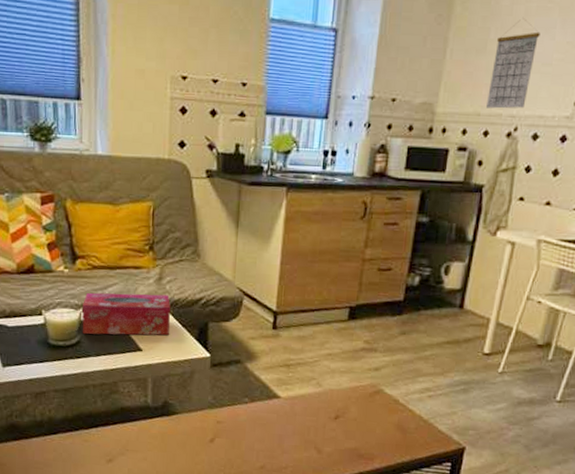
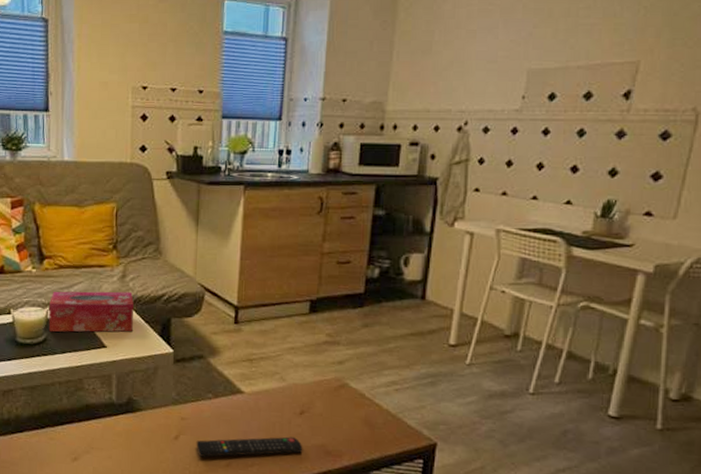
remote control: none [231,440,337,460] -> present [196,436,303,458]
calendar: present [485,18,540,109] -> none [434,20,484,105]

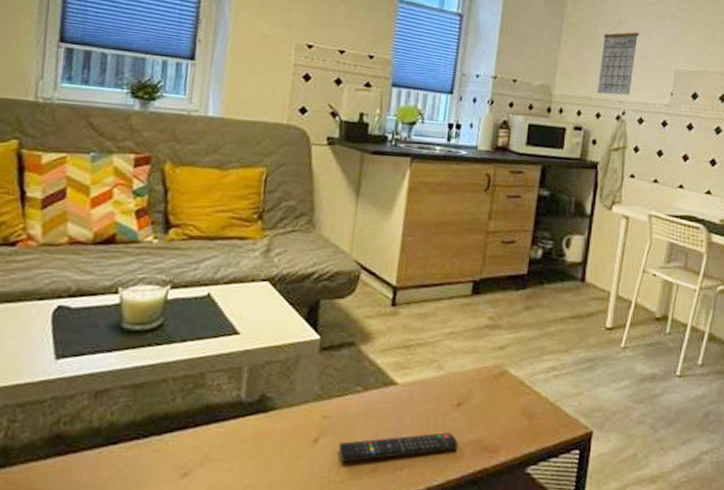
tissue box: present [48,291,134,332] -> none [167,266,278,316]
calendar: none [434,20,484,105] -> present [596,20,639,96]

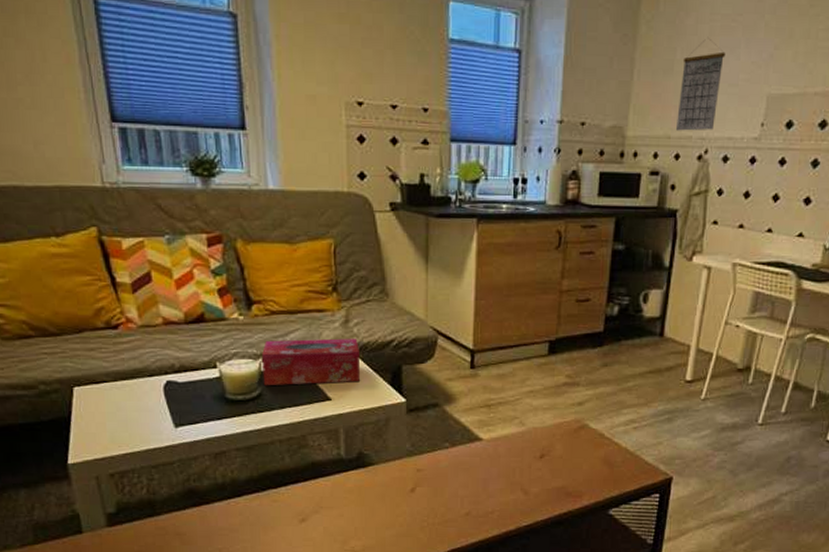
tissue box: none [167,266,278,316] -> present [262,338,360,386]
remote control: present [338,432,459,462] -> none [434,481,544,508]

